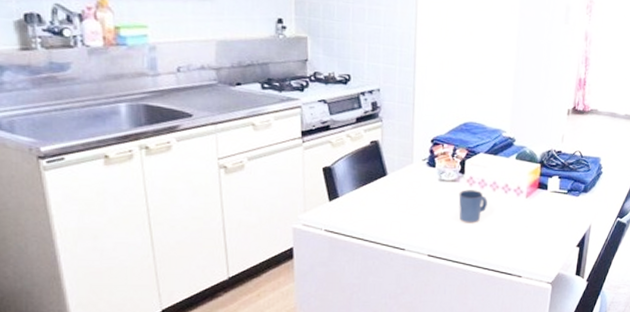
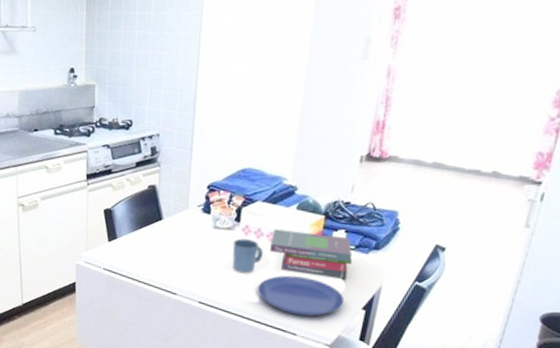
plate: none [485,221,561,258] -> present [258,275,345,317]
books: none [494,179,566,221] -> present [270,229,353,279]

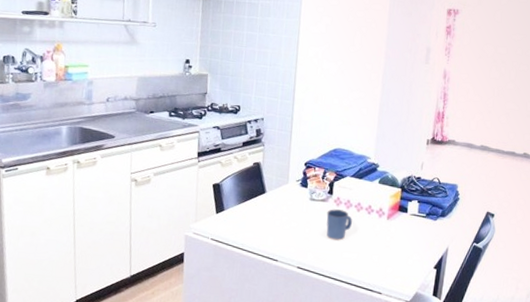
plate: present [258,275,345,317] -> none [348,240,420,277]
books: present [270,229,353,279] -> none [358,200,424,243]

